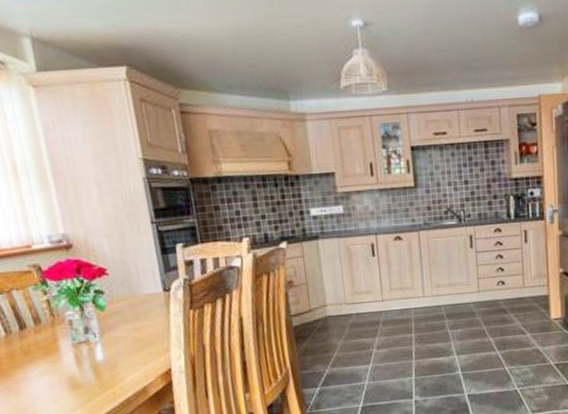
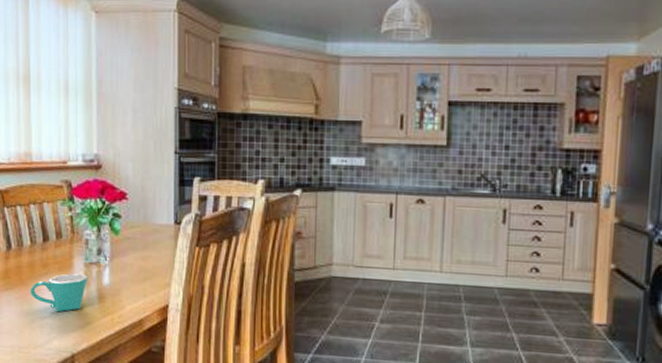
mug: none [15,355,80,396] -> present [30,273,87,312]

